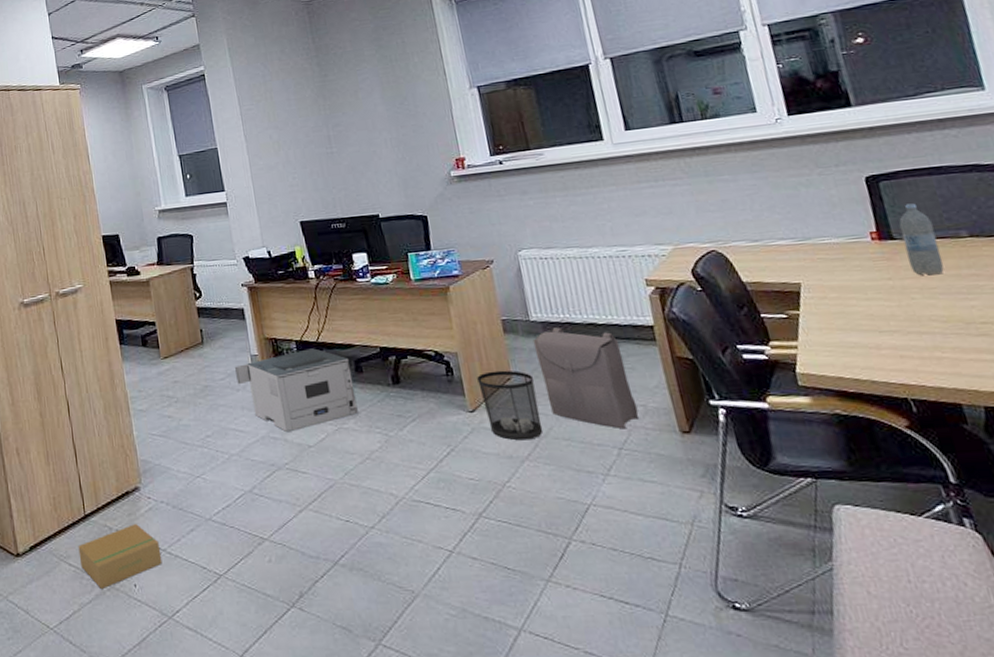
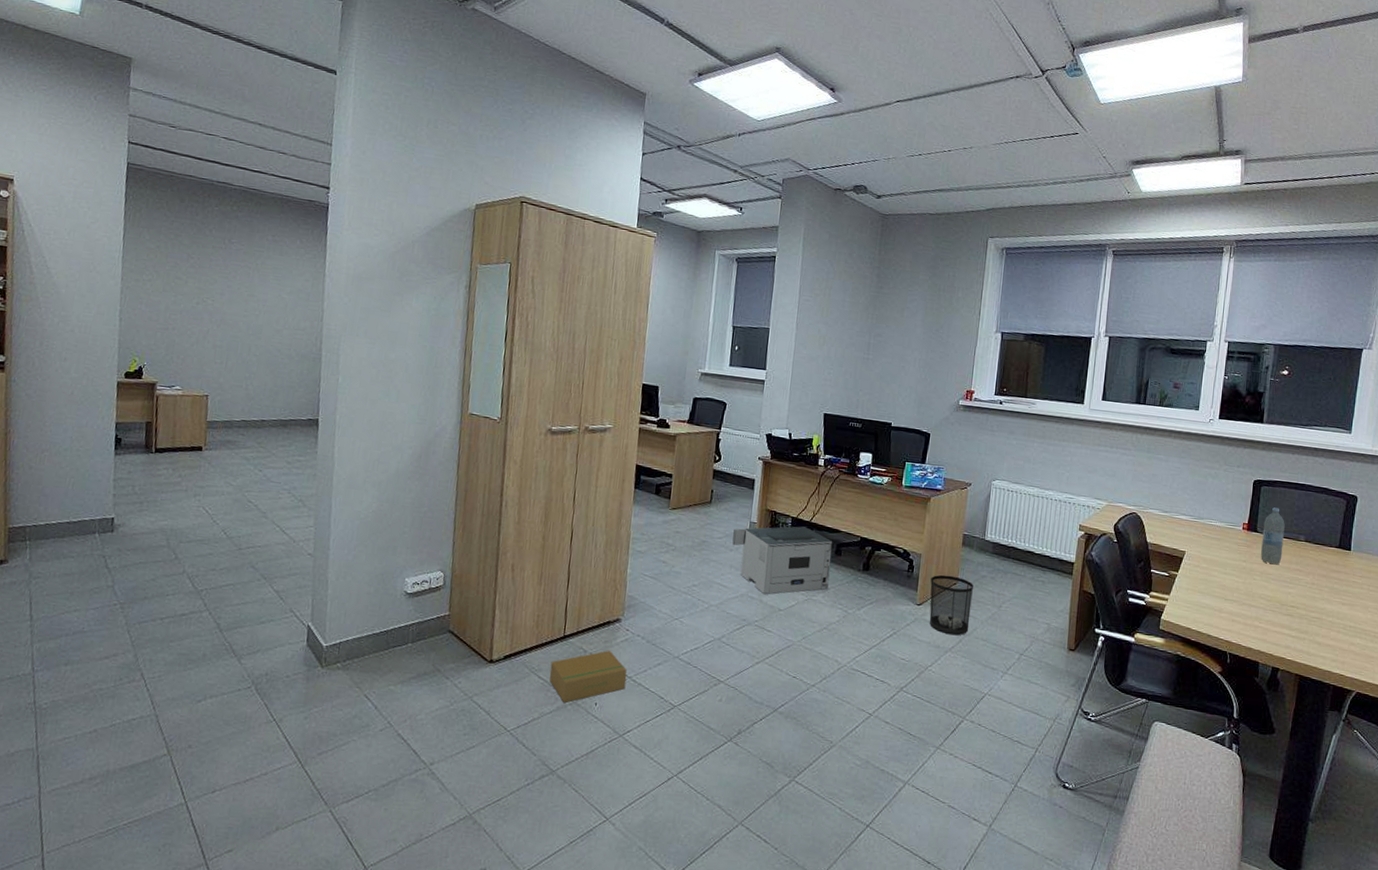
backpack: present [532,327,640,429] -> none [979,549,1045,640]

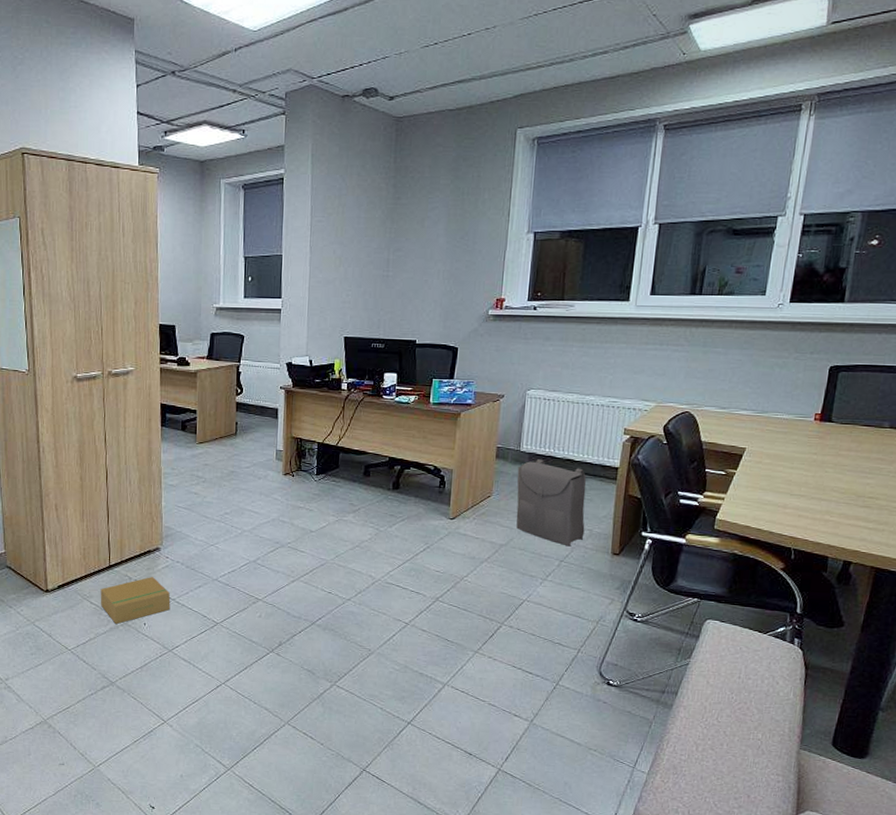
printer: present [732,526,832,595] -> none [260,451,361,518]
waste bin: present [929,574,973,636] -> none [463,488,509,546]
backpack: none [979,549,1045,640] -> present [516,459,586,547]
water bottle: present [1261,507,1285,565] -> none [835,394,866,455]

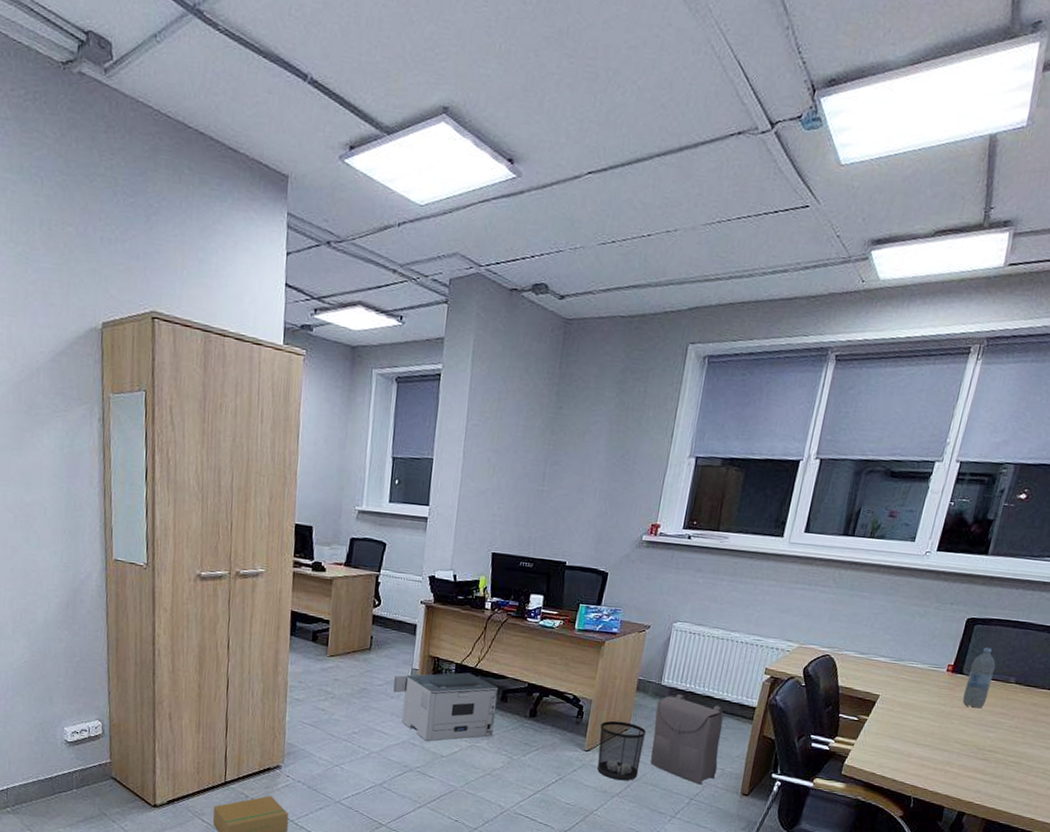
printer: none [260,451,361,518] -> present [393,672,498,742]
waste bin: none [463,488,509,546] -> present [597,720,646,781]
water bottle: none [835,394,866,455] -> present [962,647,996,709]

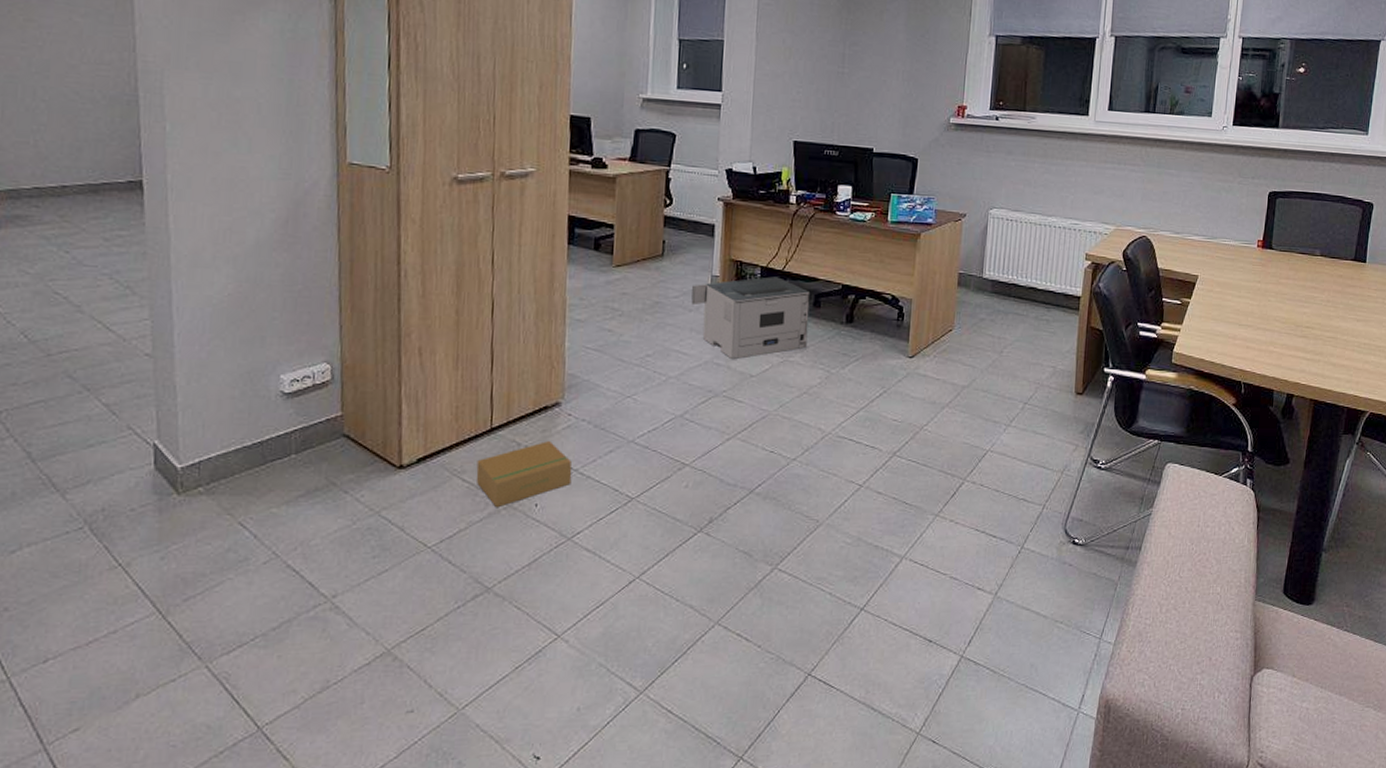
waste bin: present [597,720,646,781] -> none [923,321,971,389]
backpack: present [650,694,724,785] -> none [979,287,1050,386]
water bottle: present [962,647,996,709] -> none [1276,221,1300,284]

